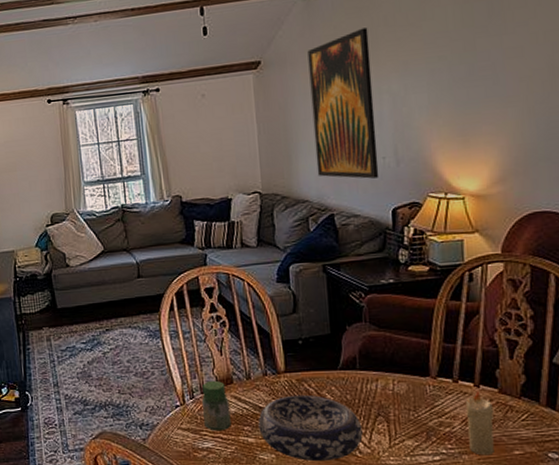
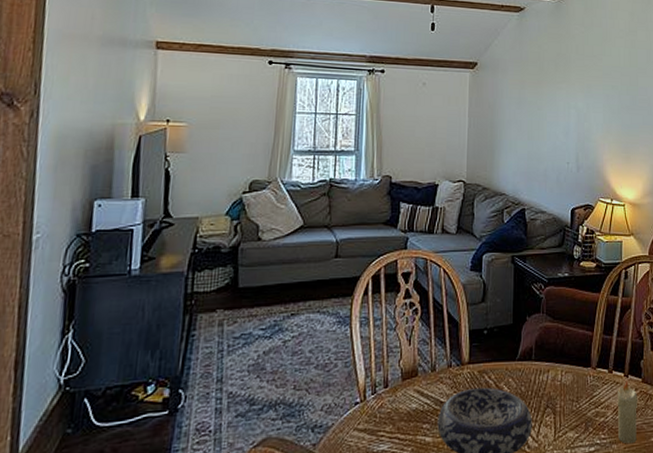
jar: present [201,380,231,431] -> none [382,372,412,431]
wall art: present [307,27,379,179] -> none [515,51,564,180]

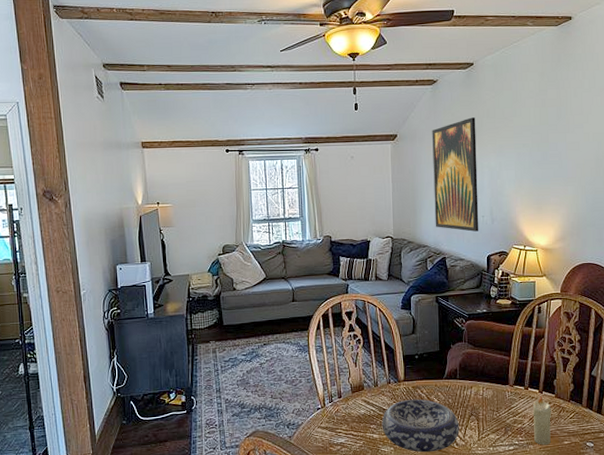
wall art: none [515,51,564,180] -> present [432,117,479,232]

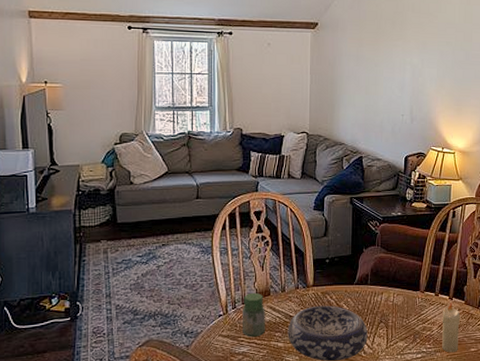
jar: none [338,387,361,429] -> present [241,292,265,338]
wall art: present [432,117,479,232] -> none [353,10,400,131]

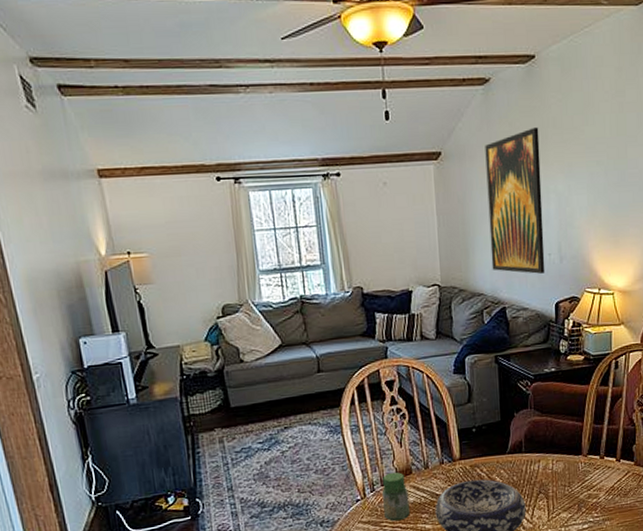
wall art: none [353,10,400,131] -> present [485,127,545,274]
candle: present [442,302,460,353] -> none [609,464,630,520]

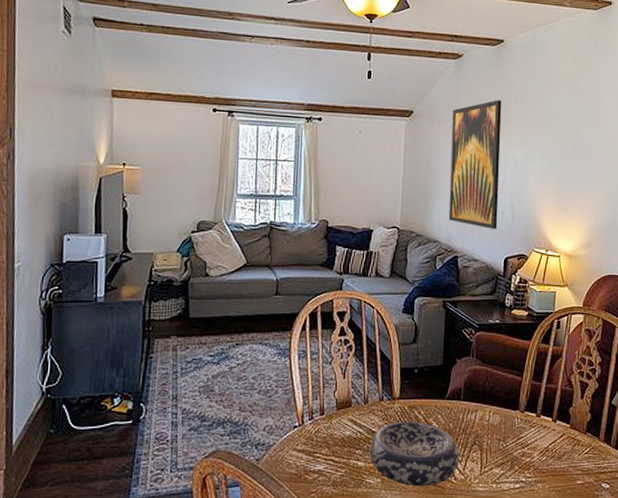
jar: present [381,472,410,522] -> none [319,402,346,454]

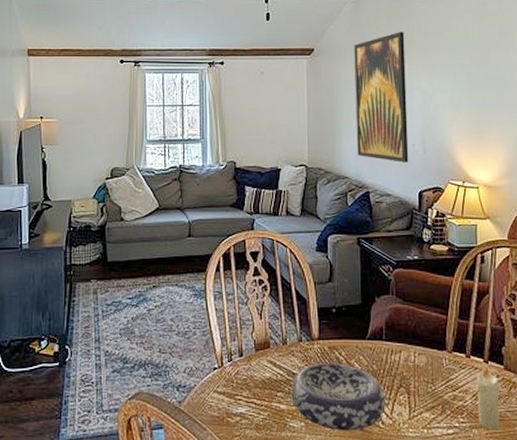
candle: none [543,425,565,484] -> present [476,367,500,431]

